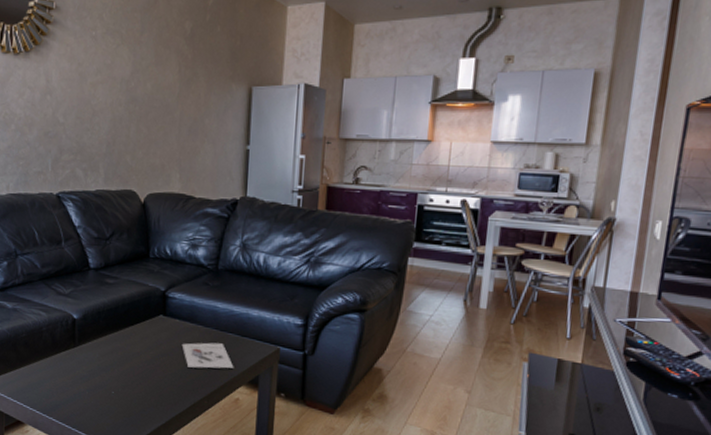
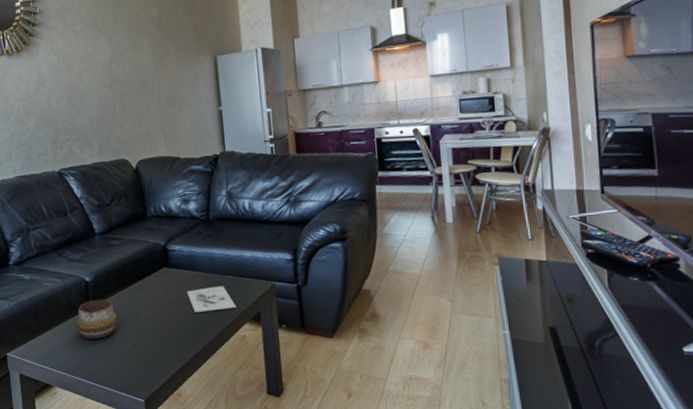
decorative bowl: none [57,339,103,381] -> present [76,300,118,339]

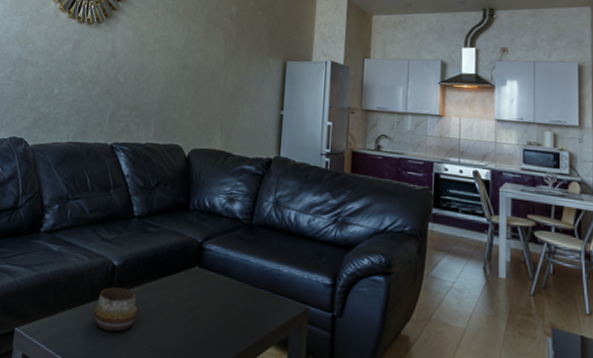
architectural model: present [186,286,237,312] -> none [214,297,265,327]

